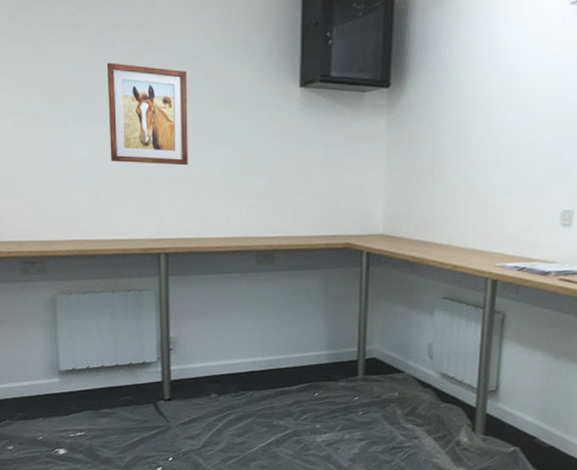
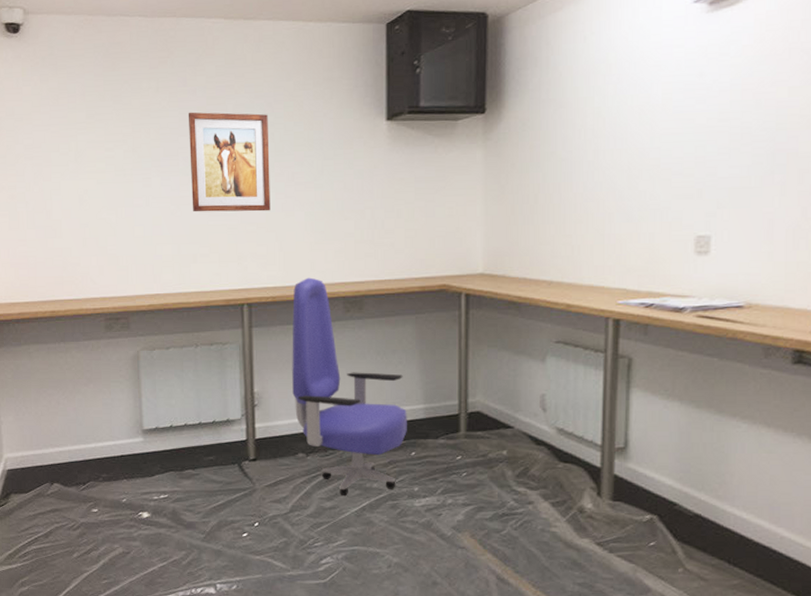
office chair: none [206,231,312,433] -> present [292,277,407,497]

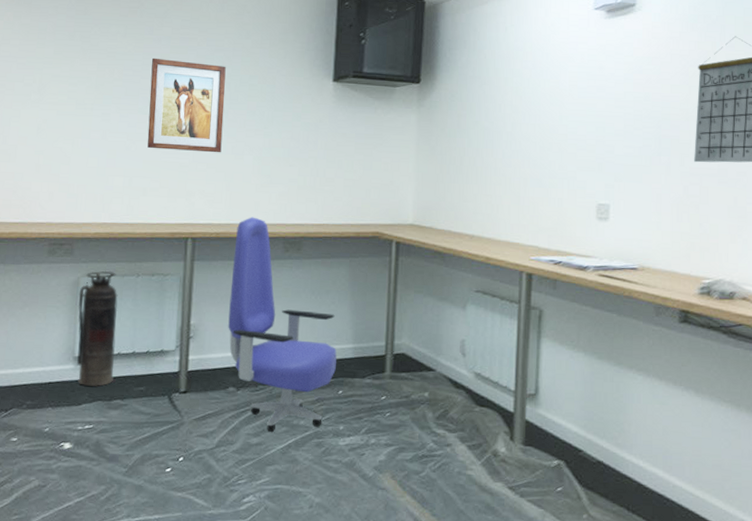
fire extinguisher: none [140,342,183,457] -> present [77,270,118,386]

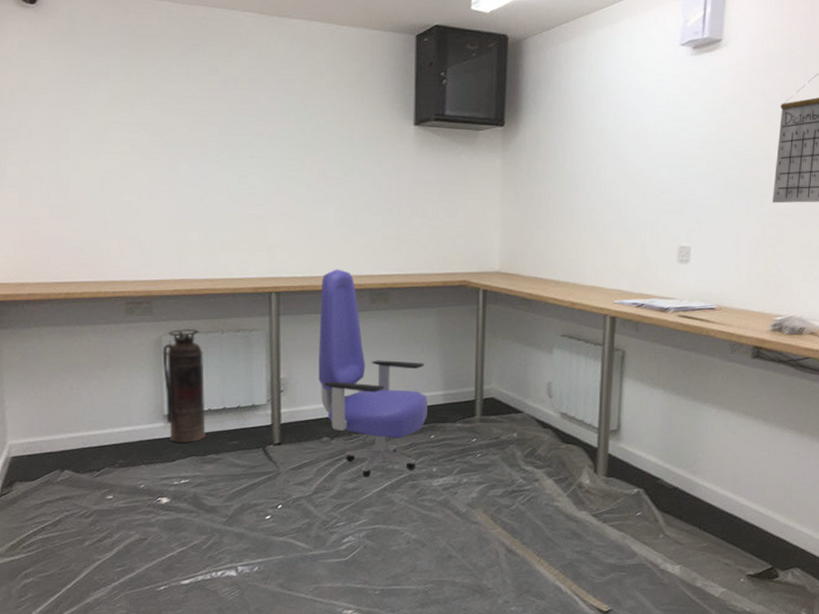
wall art: present [147,57,226,153] -> none [218,101,301,204]

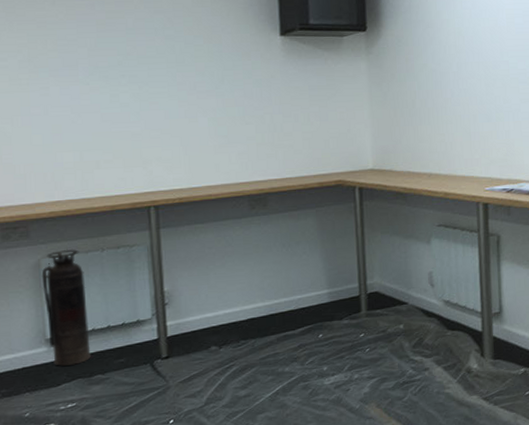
office chair: present [318,269,428,478] -> none [199,178,314,384]

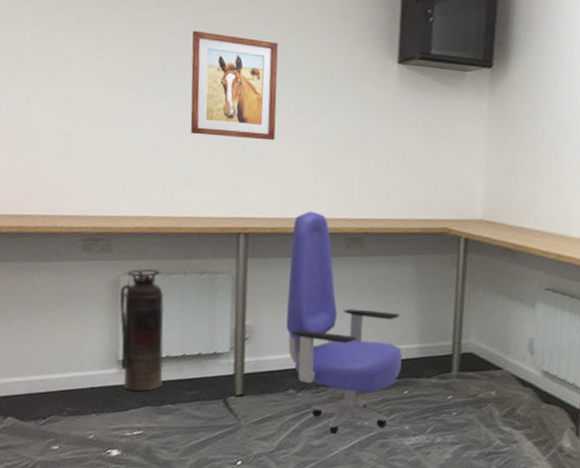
wall art: none [86,24,174,120] -> present [190,30,278,141]
office chair: none [199,178,314,384] -> present [286,211,402,435]

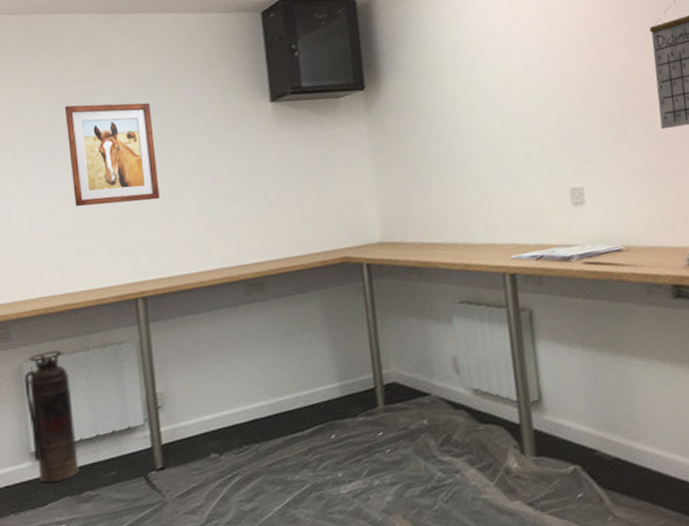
office chair: present [286,211,402,435] -> none [191,263,324,495]

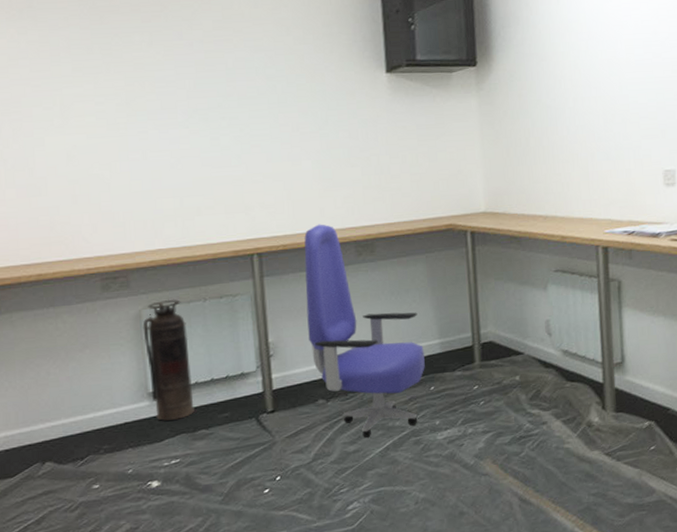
wall art: present [64,103,160,207] -> none [185,65,277,165]
office chair: none [191,263,324,495] -> present [304,224,425,438]

